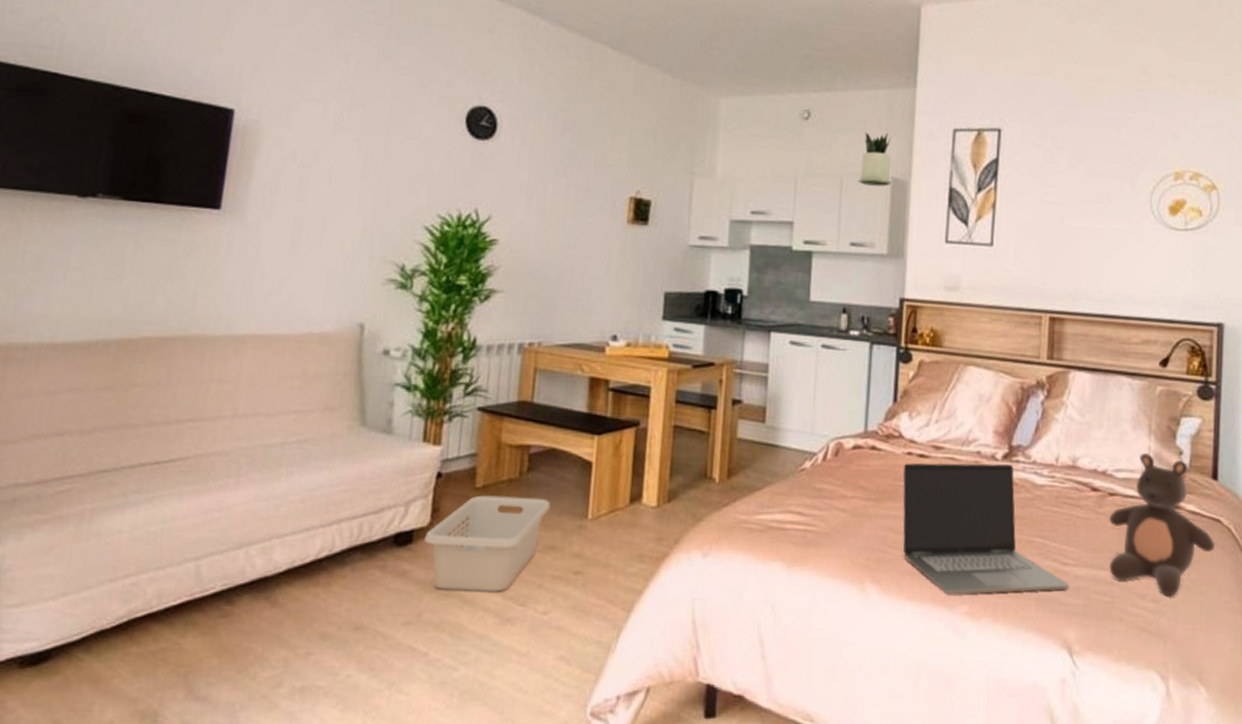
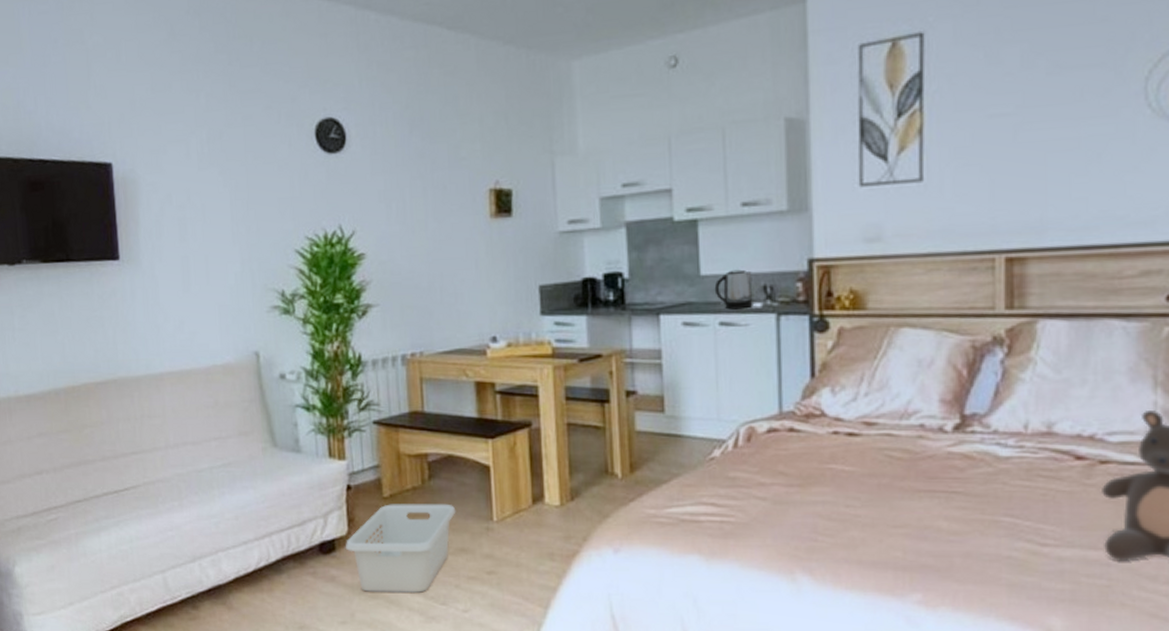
kettle: none [820,299,854,335] -> present [714,269,753,310]
planter: present [857,132,892,187] -> none [743,66,785,134]
laptop: present [902,463,1070,595] -> none [829,437,1051,583]

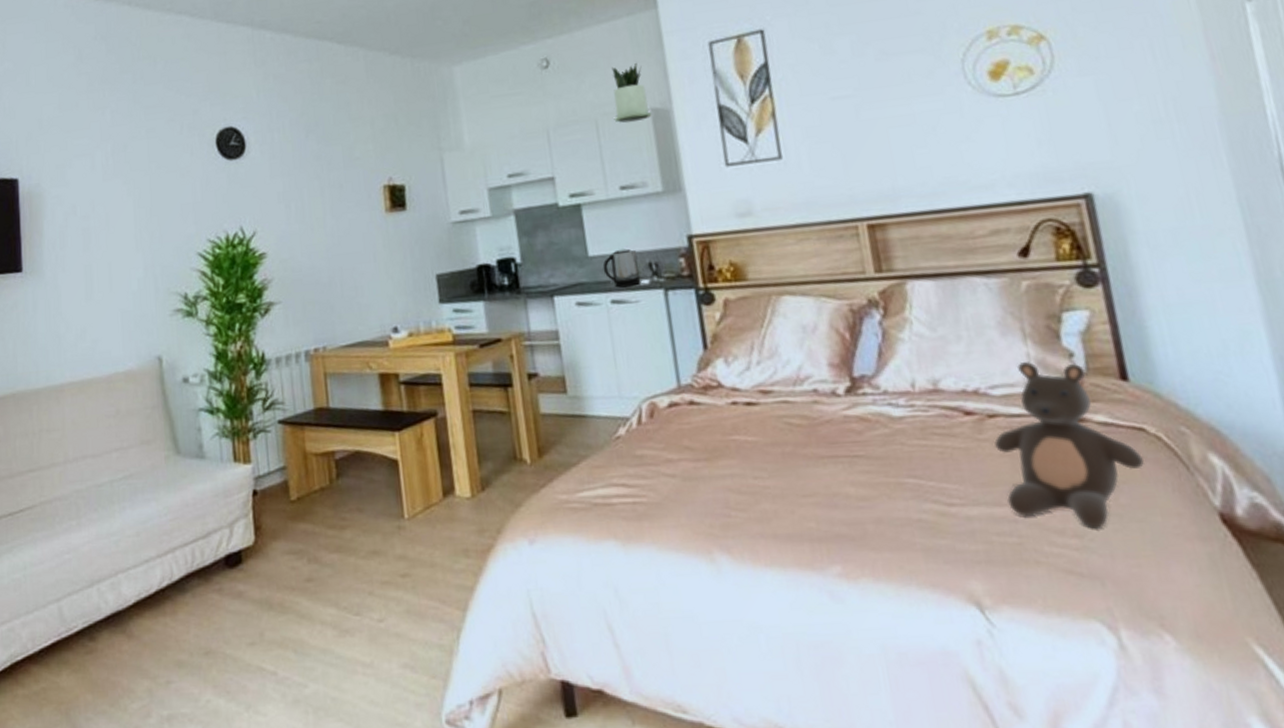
laundry basket: present [345,504,456,593] -> none [252,503,366,607]
planter: none [743,66,785,134] -> present [612,63,652,123]

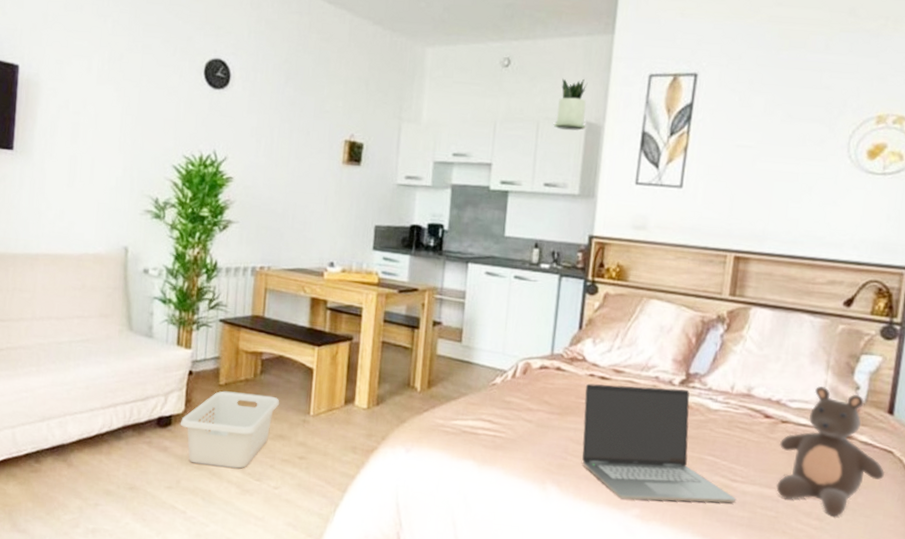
laundry basket: none [252,503,366,607] -> present [180,391,280,469]
kettle: present [602,248,641,288] -> none [514,235,545,268]
laptop: none [729,399,962,556] -> present [581,383,737,503]

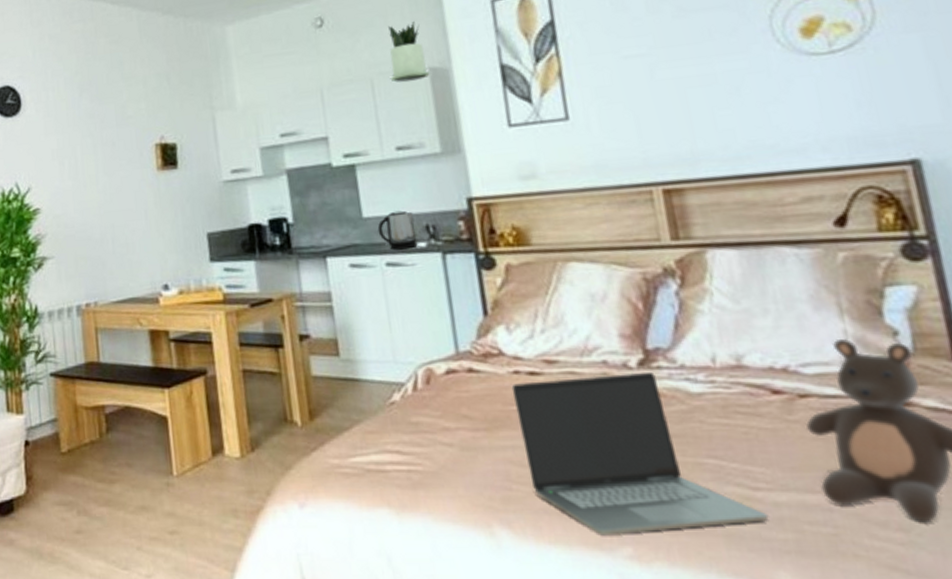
laundry basket: present [180,391,280,469] -> none [23,458,135,556]
kettle: none [514,235,545,268] -> present [377,210,418,250]

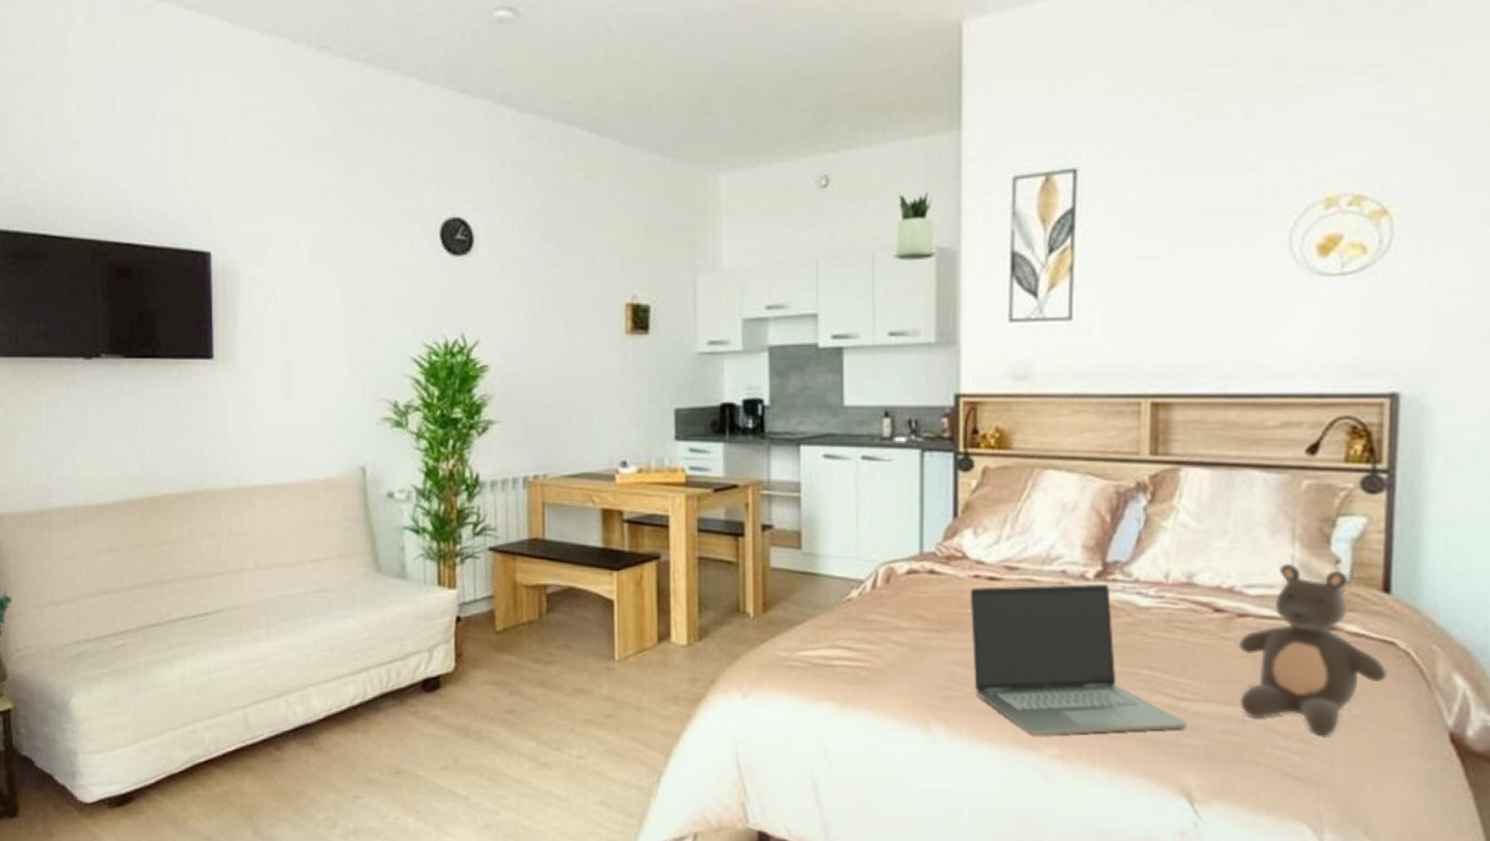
kettle: present [377,210,418,250] -> none [858,401,897,443]

